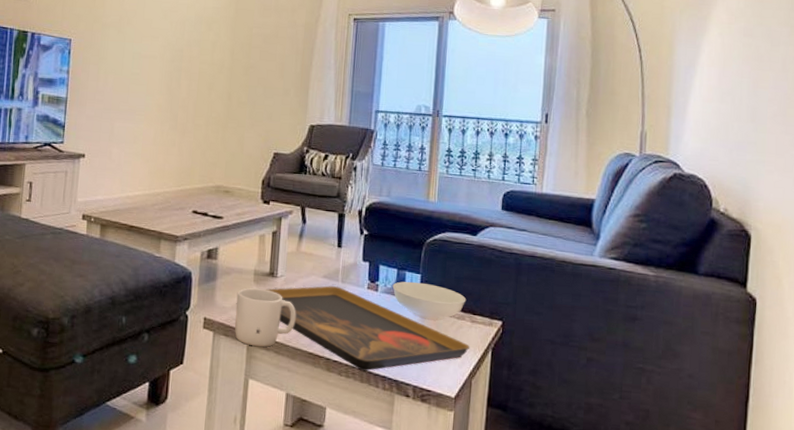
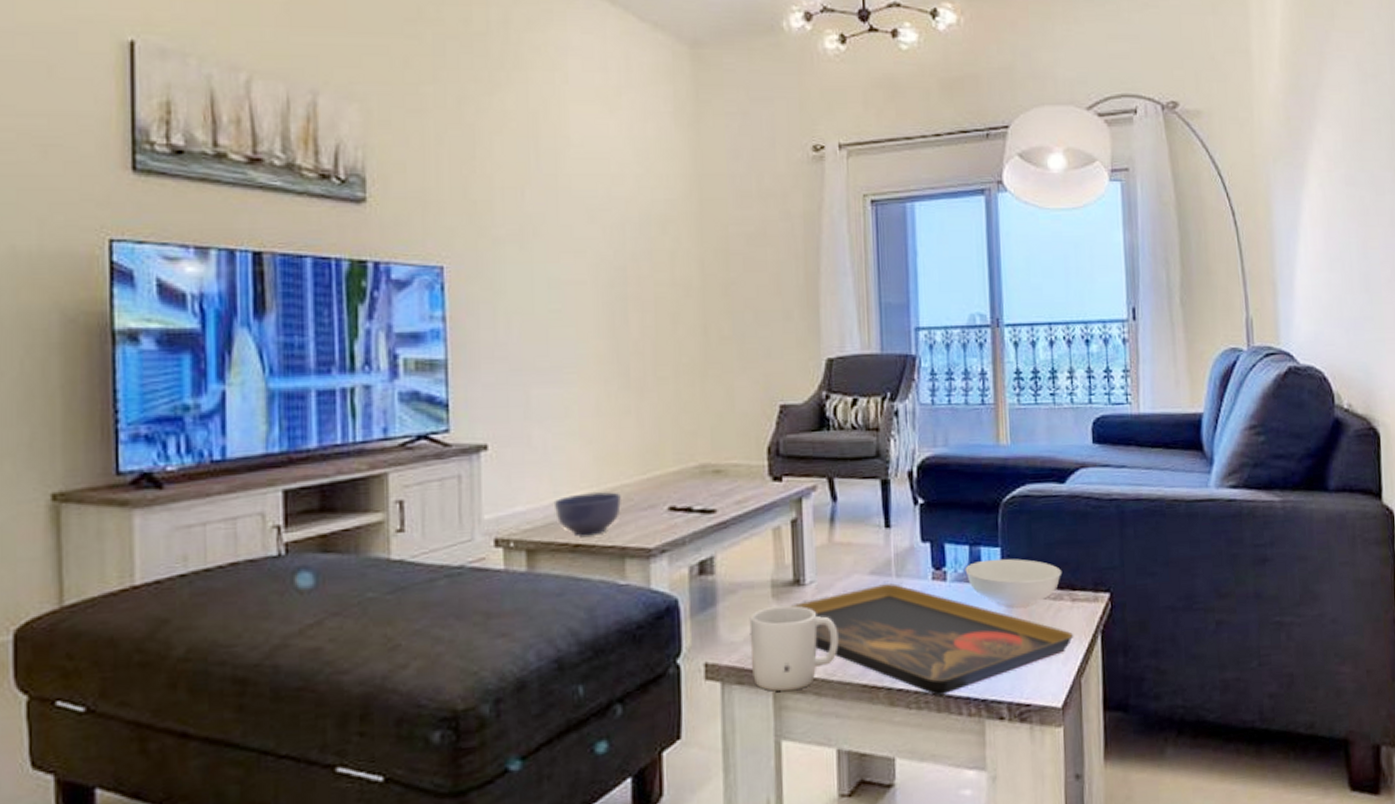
bowl: none [120,193,163,221] -> present [553,492,621,535]

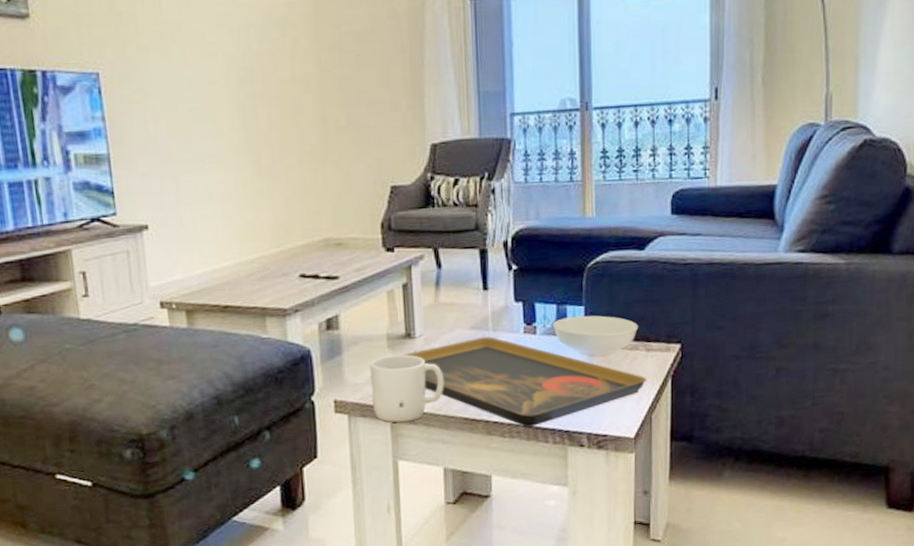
bowl: present [553,492,621,535] -> none [205,262,260,298]

